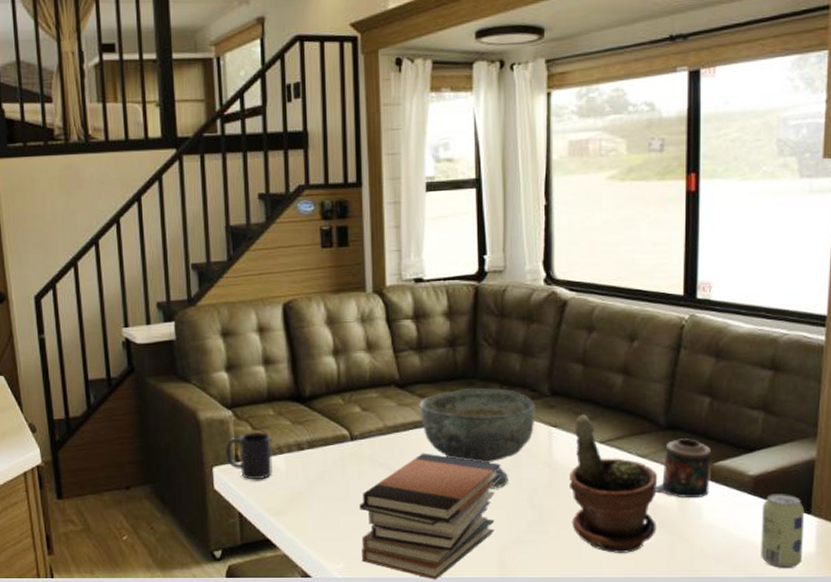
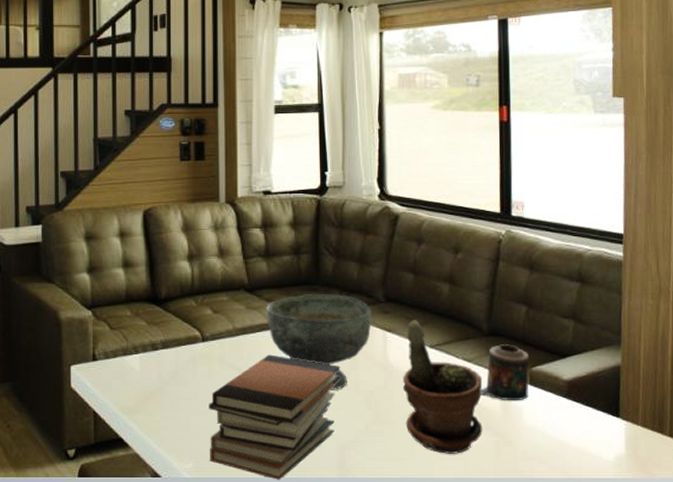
mug: present [225,431,272,480] -> none [83,331,127,379]
beverage can: present [761,494,805,569] -> none [576,398,614,471]

